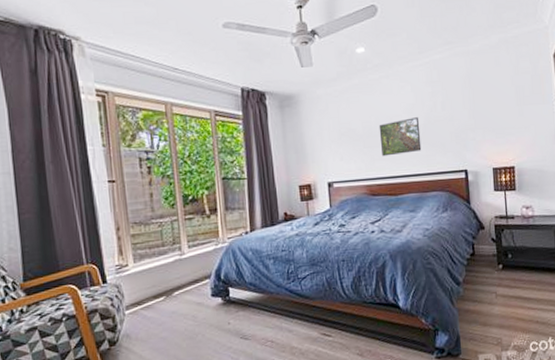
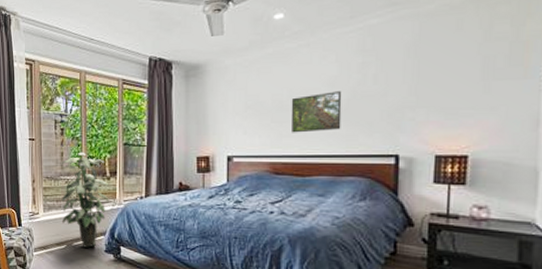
indoor plant: none [151,190,211,296] -> present [61,152,109,248]

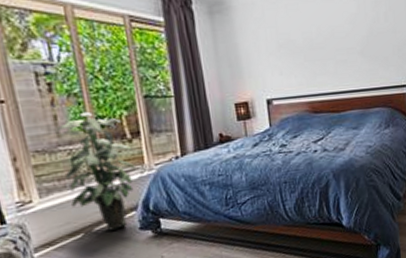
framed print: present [291,91,342,133] -> none [320,28,365,71]

